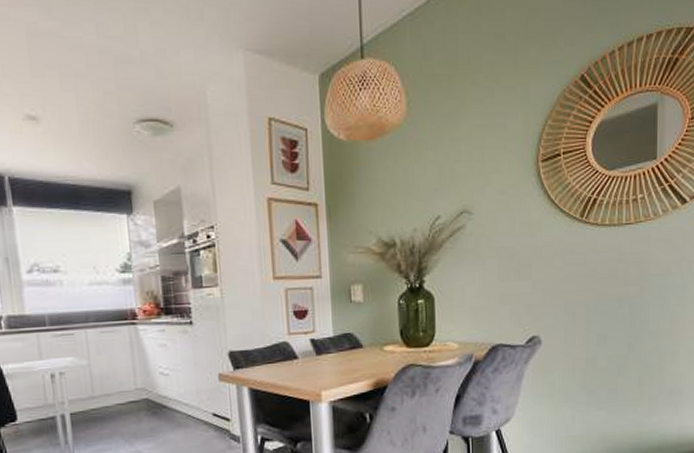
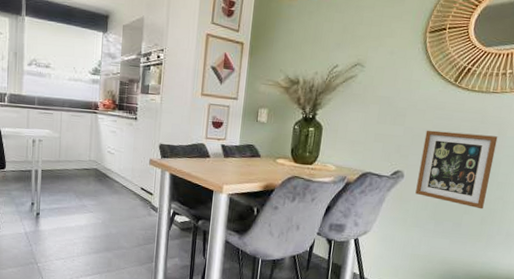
picture frame: none [558,276,641,367] -> present [415,130,498,210]

